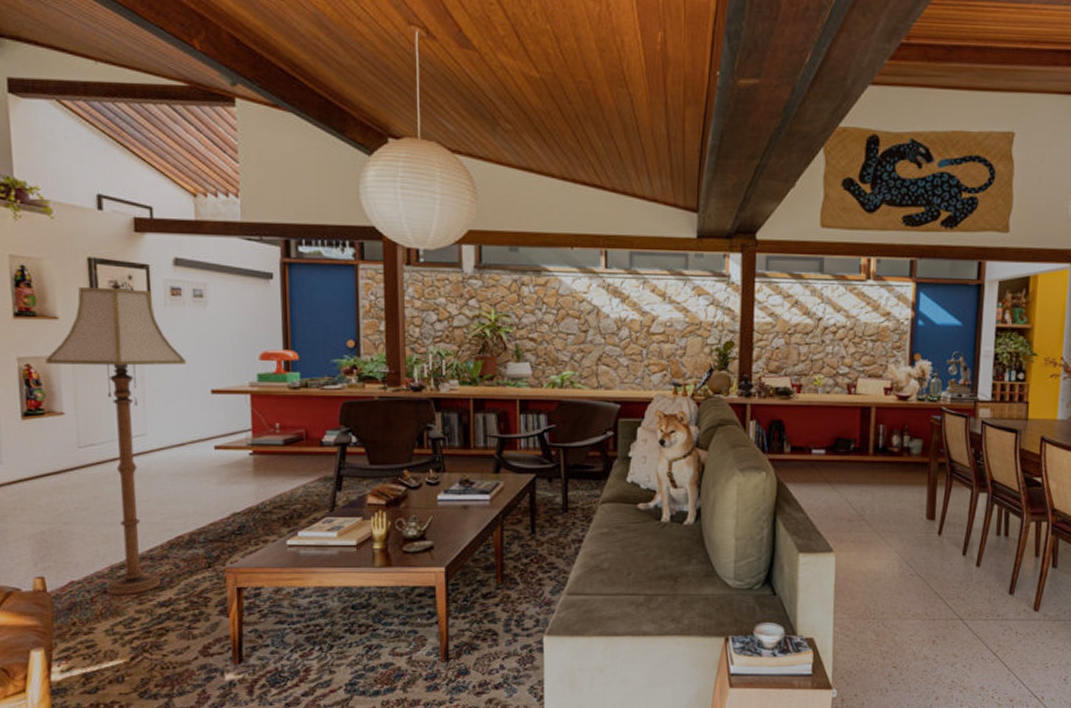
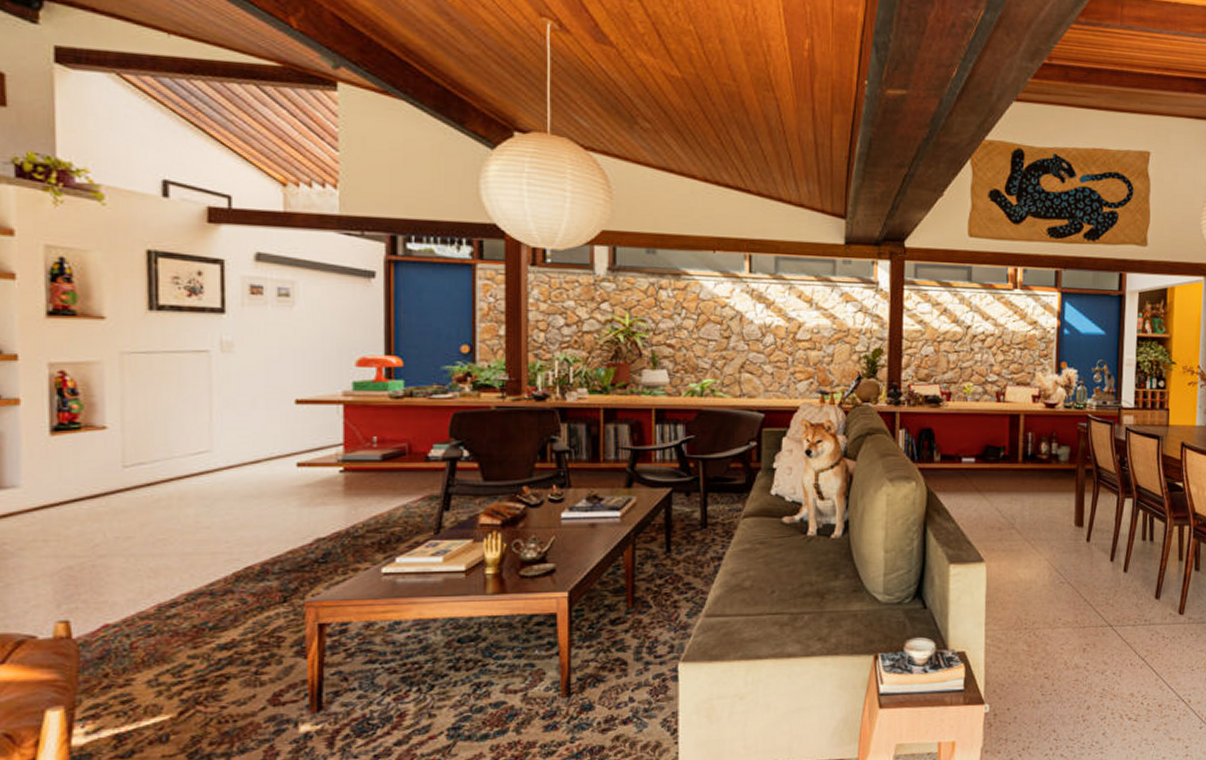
floor lamp: present [45,280,187,595] -> none [85,275,267,639]

